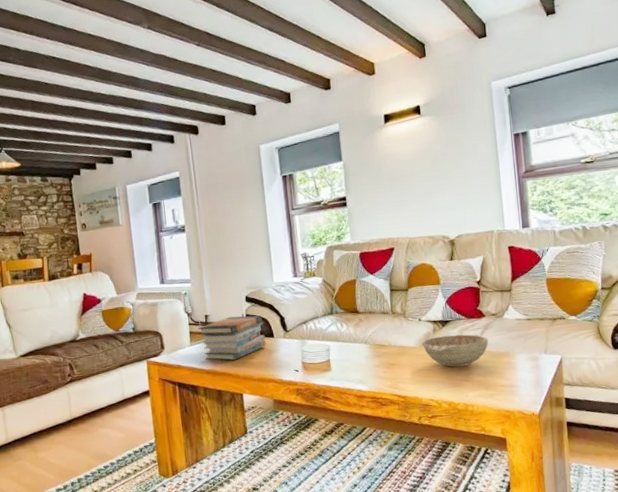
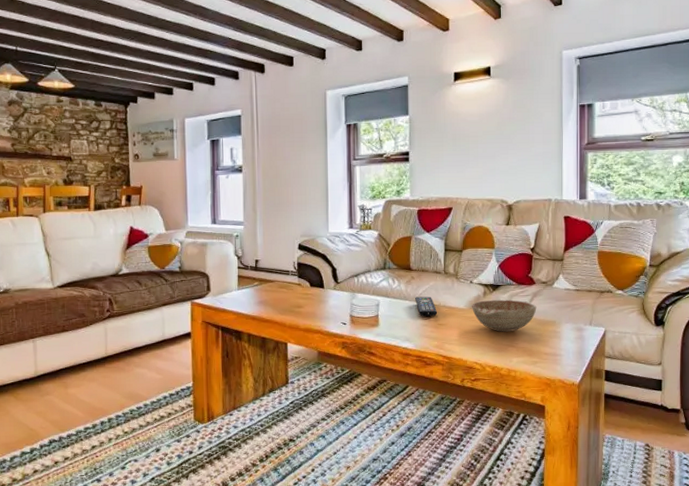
book stack: present [198,315,266,361] -> none [247,263,316,308]
remote control: none [365,337,388,357] -> present [415,296,437,316]

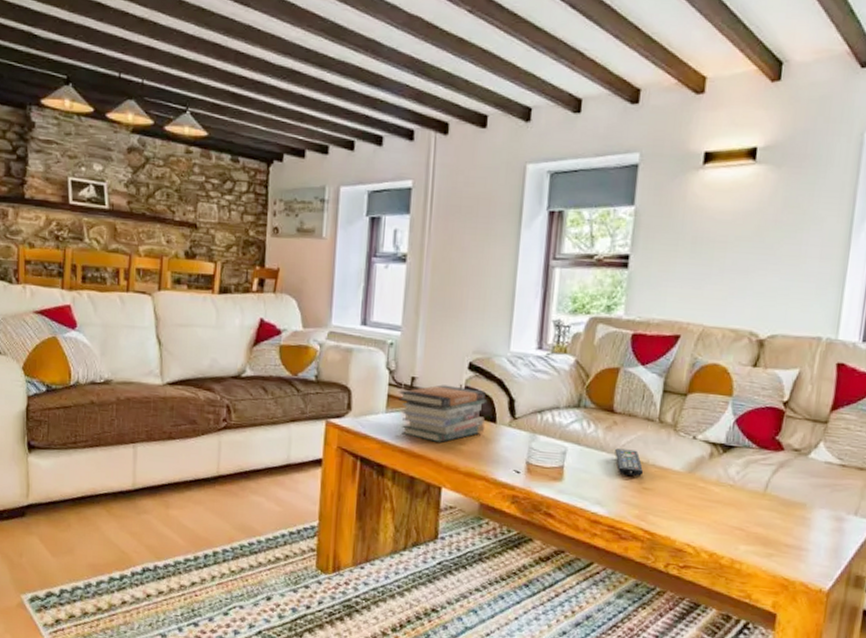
book stack: none [247,263,316,308] -> present [398,384,488,442]
decorative bowl: present [471,299,537,332] -> none [690,464,782,510]

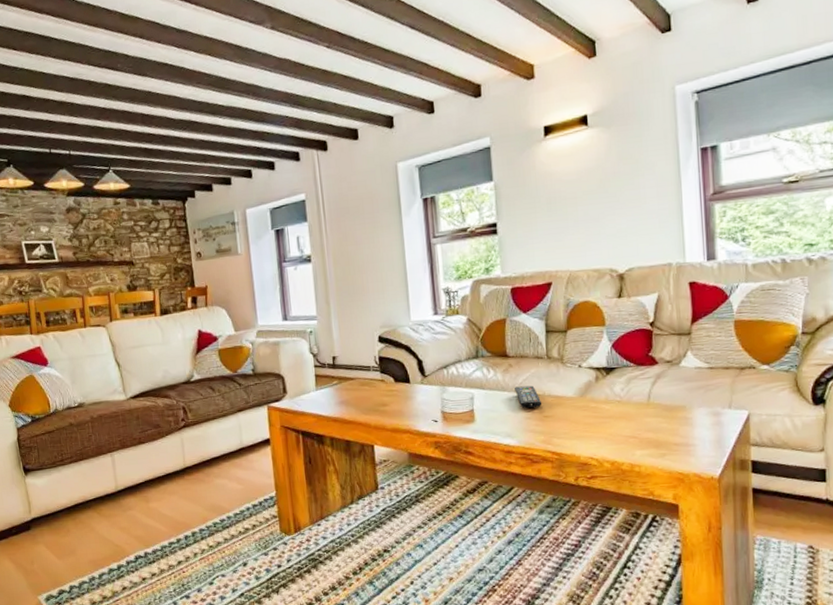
book stack: present [398,384,488,442] -> none [324,357,401,408]

